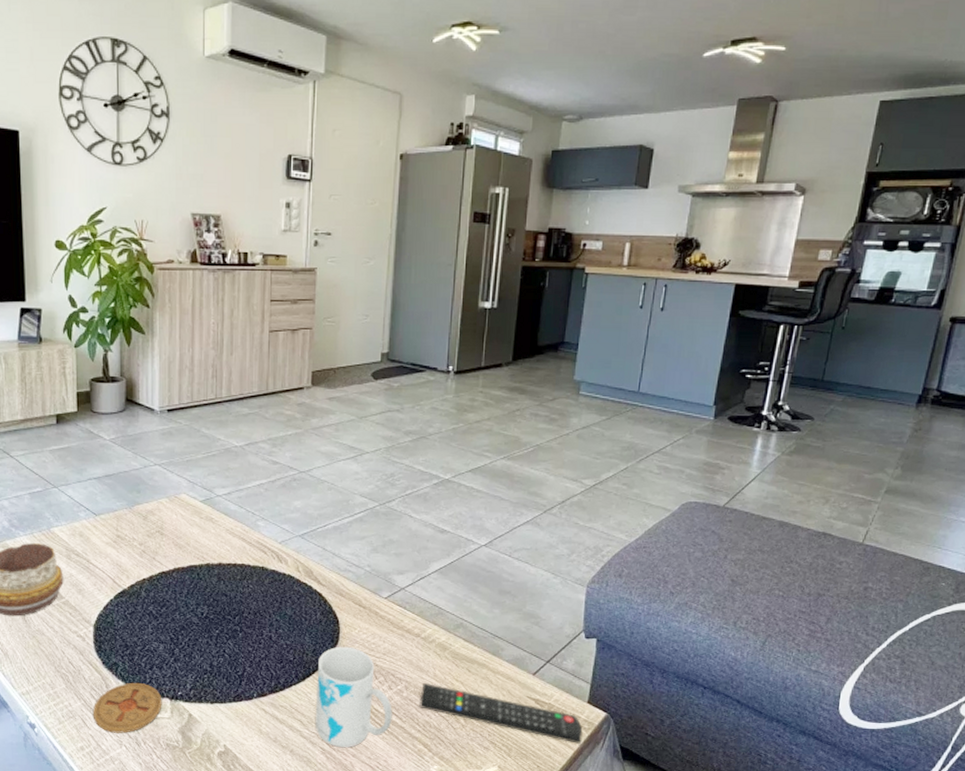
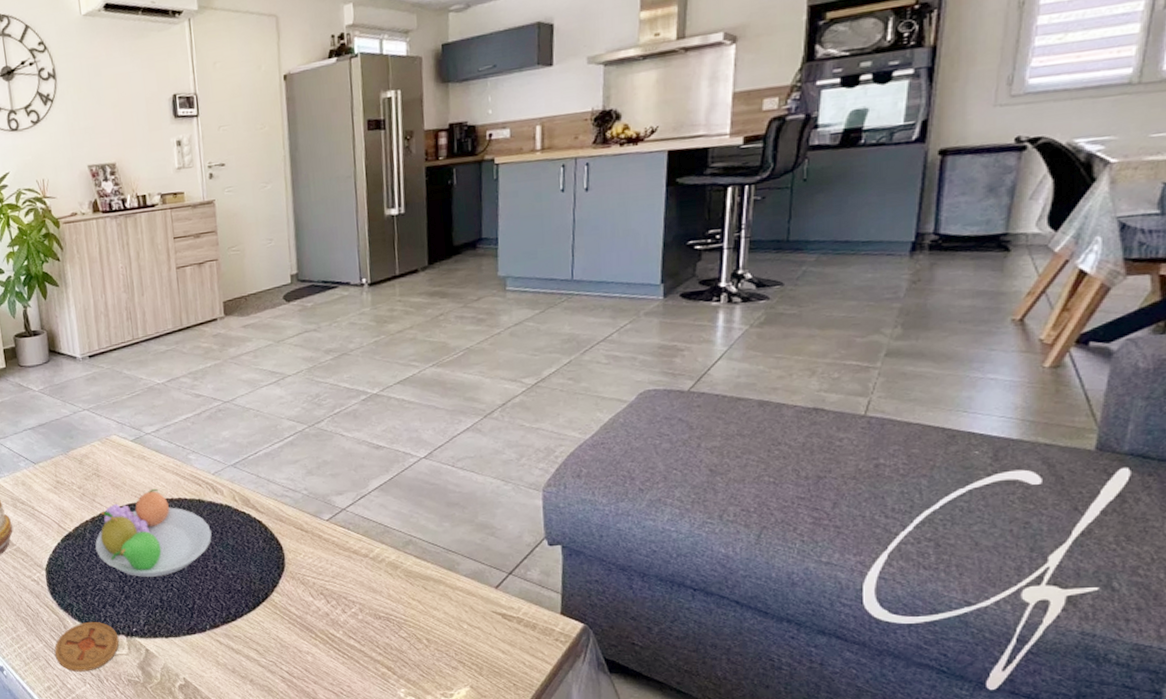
fruit bowl: none [150,552,271,641] -> present [95,488,212,577]
mug: present [315,646,392,748] -> none [266,572,350,675]
remote control: present [419,682,583,744] -> none [376,603,560,658]

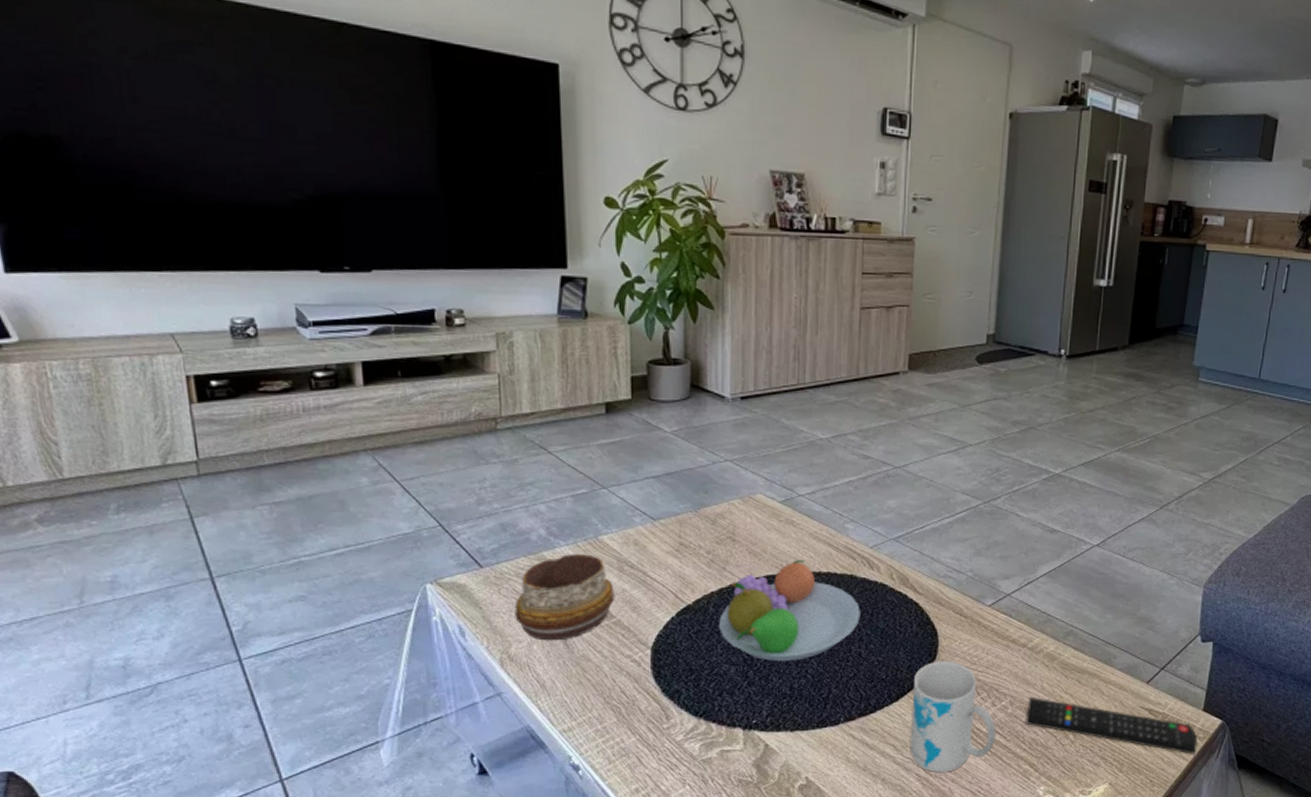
coaster: present [54,621,119,672] -> none [649,711,734,771]
mug: none [266,572,350,675] -> present [909,660,996,773]
remote control: none [376,603,560,658] -> present [1025,696,1198,754]

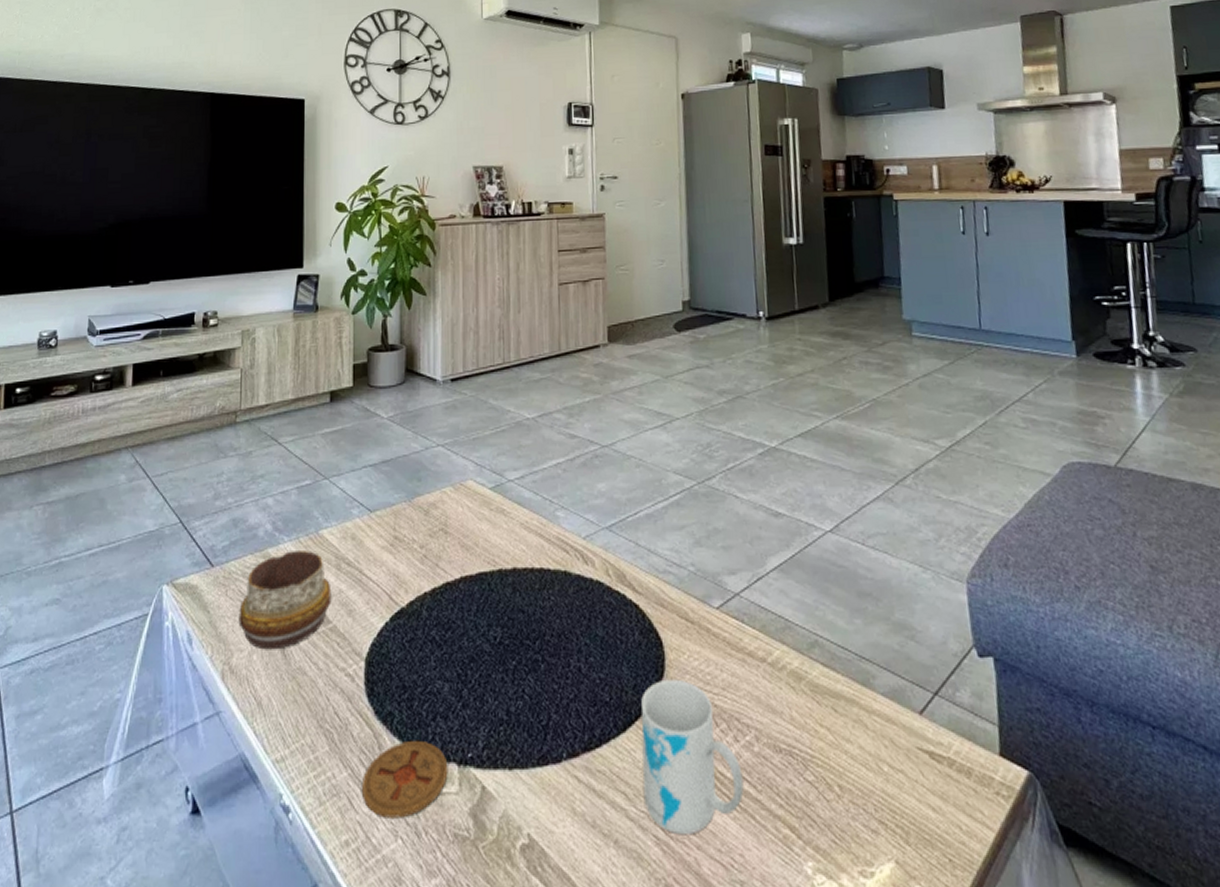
coaster: none [649,711,734,771] -> present [361,740,448,818]
fruit bowl: present [719,559,860,661] -> none [432,553,578,677]
remote control: present [1025,696,1198,754] -> none [776,729,1004,821]

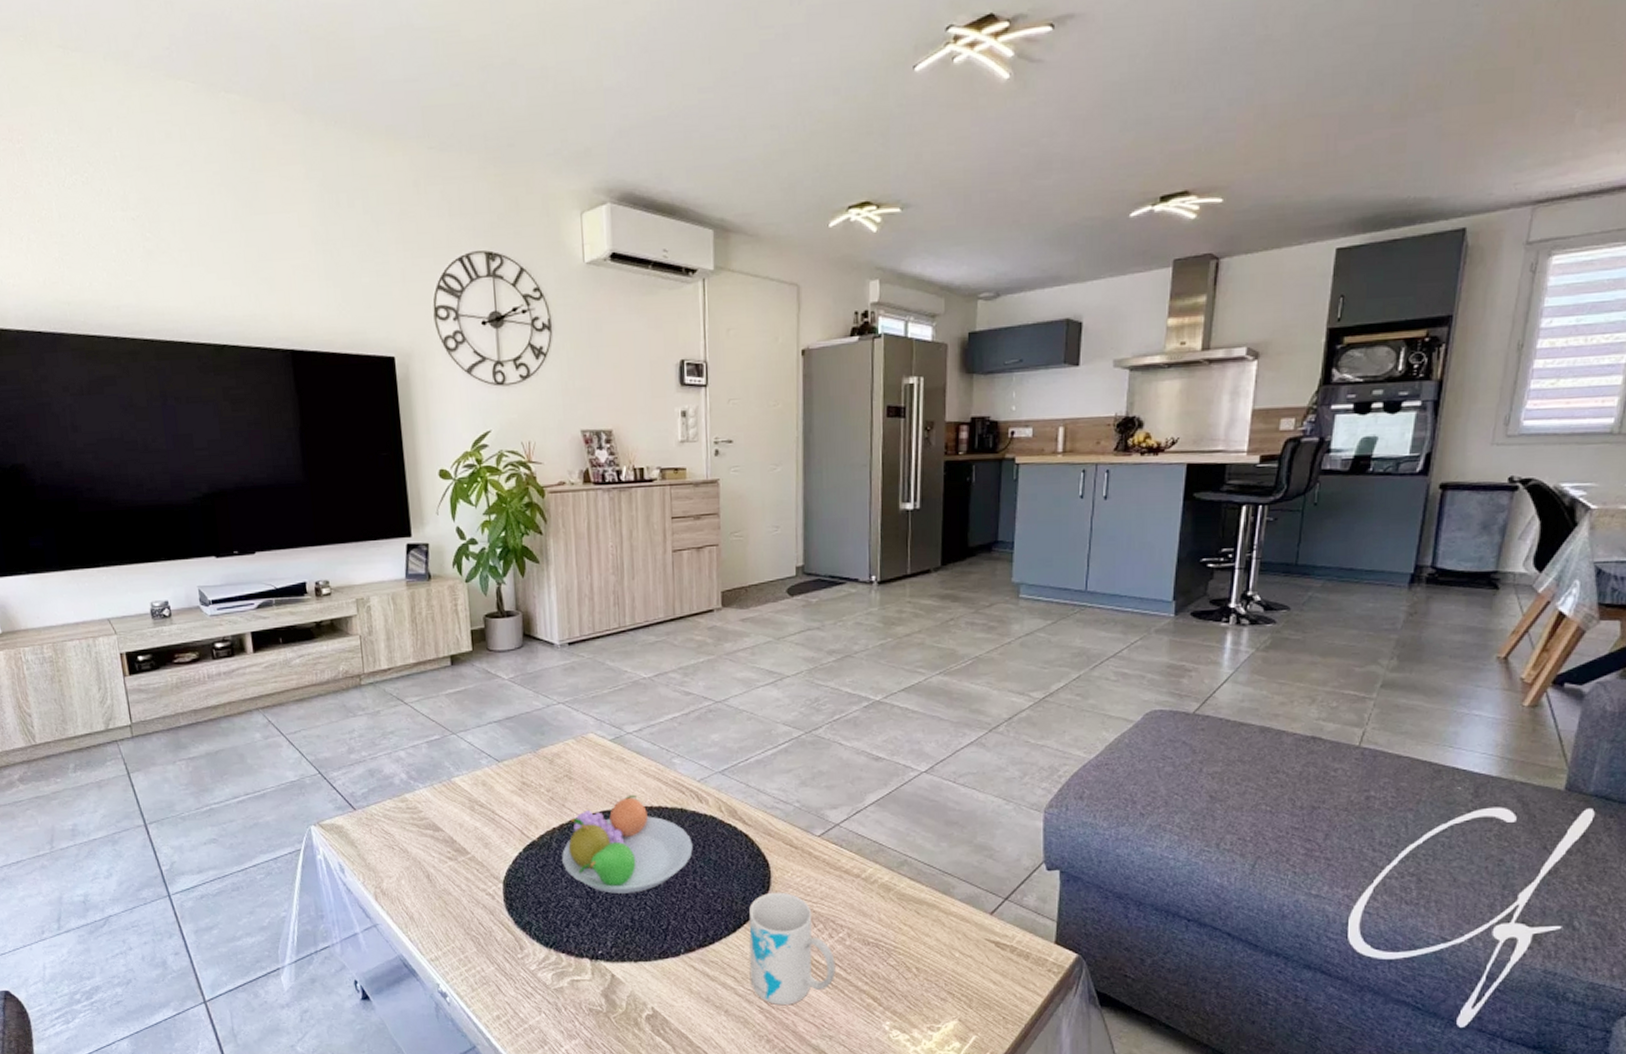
decorative bowl: present [238,551,332,650] -> none [384,795,468,876]
coaster: present [361,740,448,818] -> none [507,942,582,999]
fruit bowl: none [432,553,578,677] -> present [562,794,693,894]

